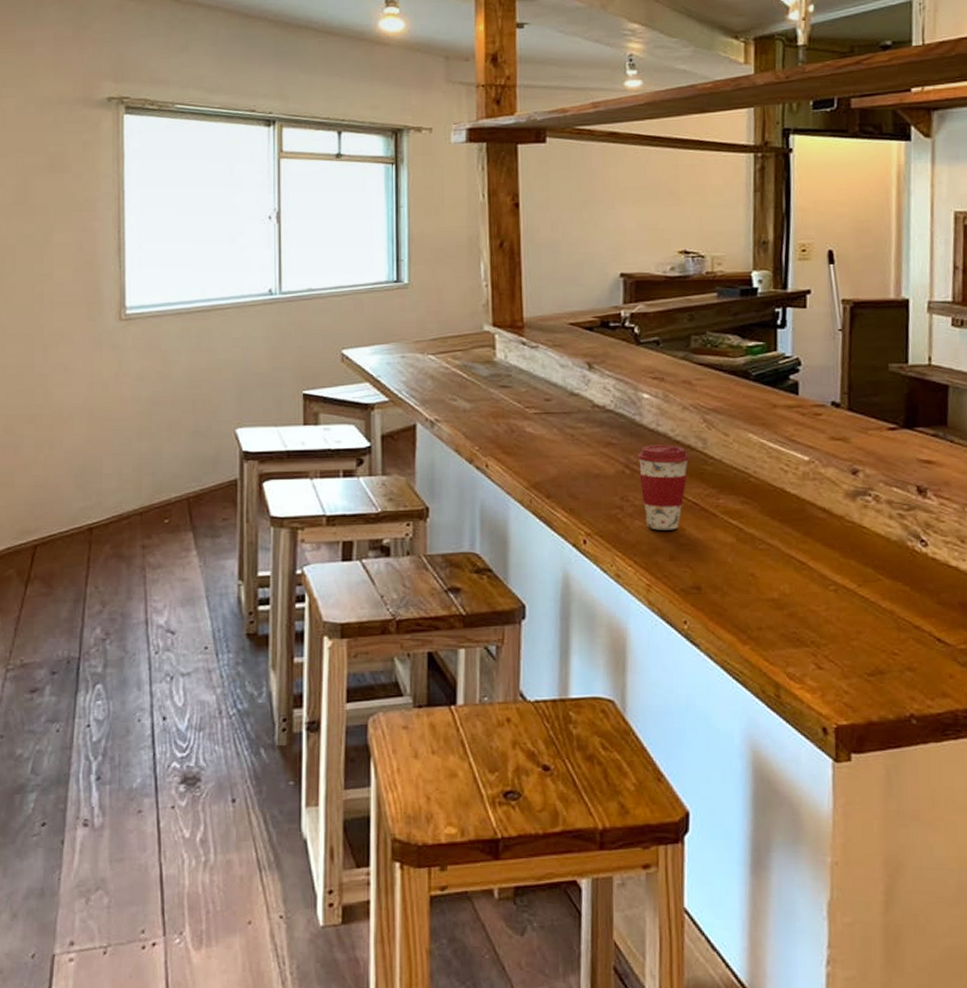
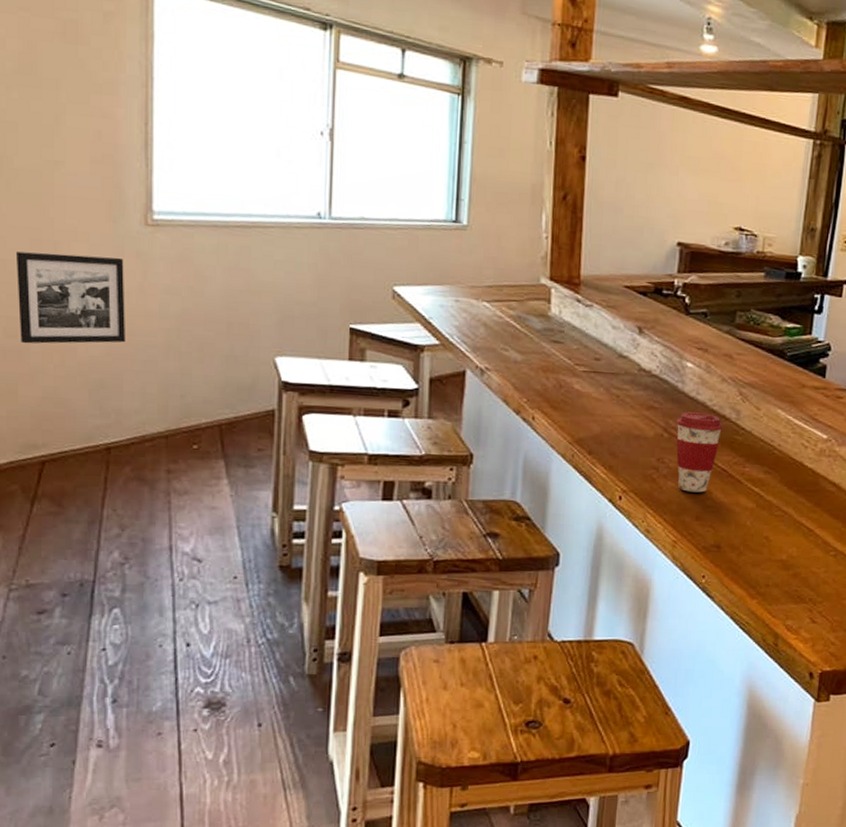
picture frame: none [14,352,105,438] -> present [17,251,126,344]

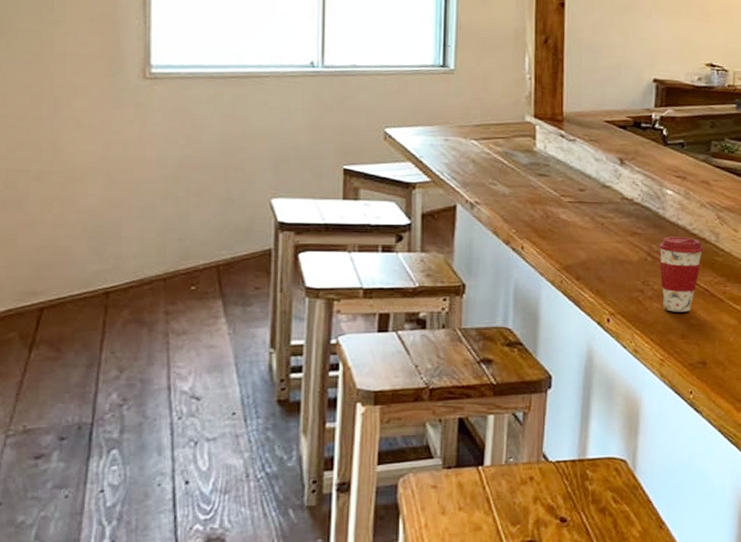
picture frame: present [17,251,126,344] -> none [16,107,125,195]

